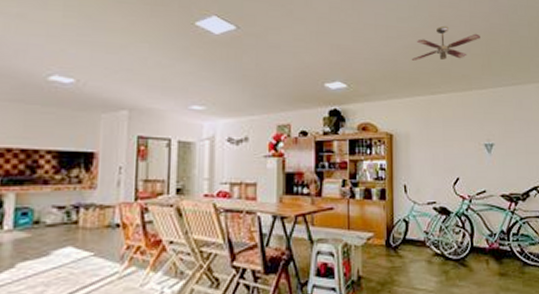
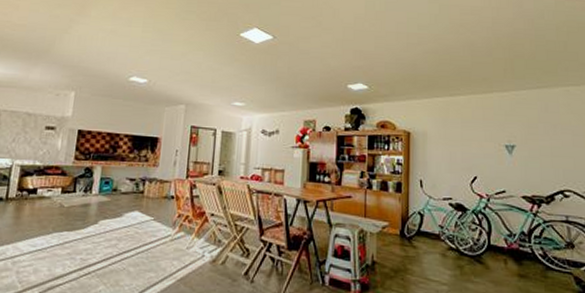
ceiling fan: present [411,25,480,61] -> none [430,31,503,65]

